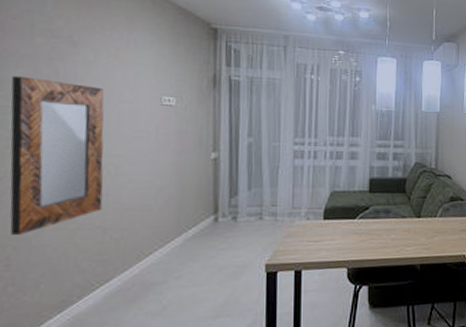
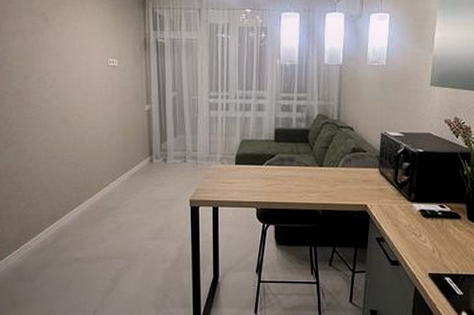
home mirror: present [9,76,104,236] -> none [11,47,73,167]

